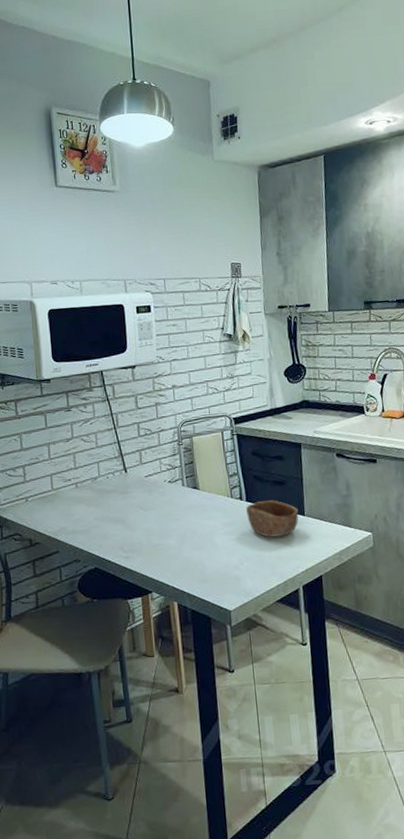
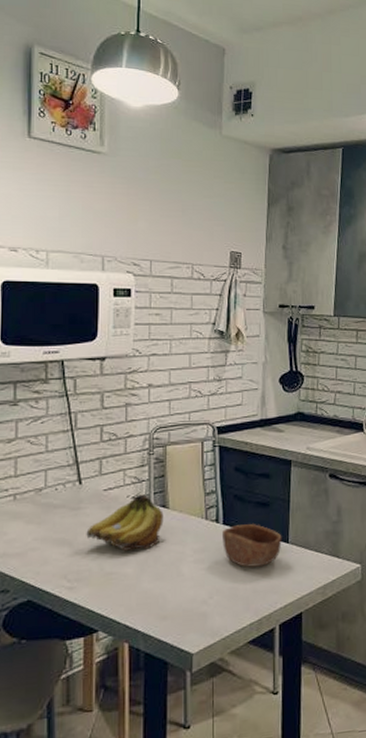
fruit: none [134,478,196,526] -> present [86,494,164,551]

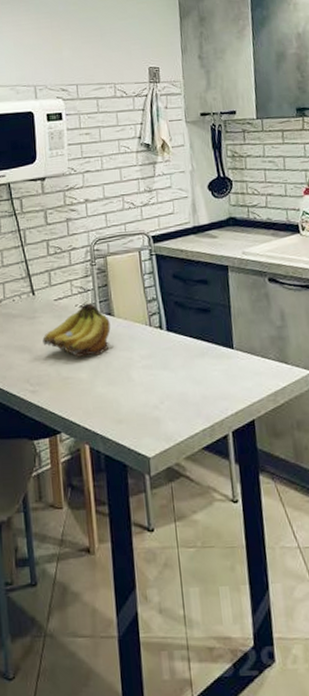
bowl: present [222,524,282,568] -> none [167,330,227,373]

